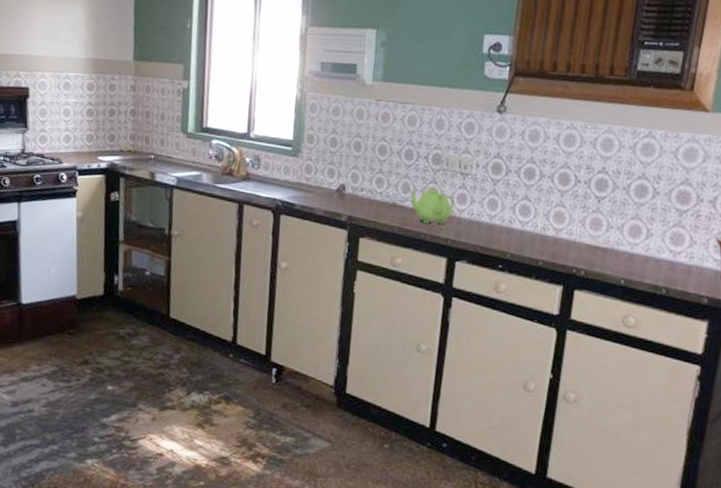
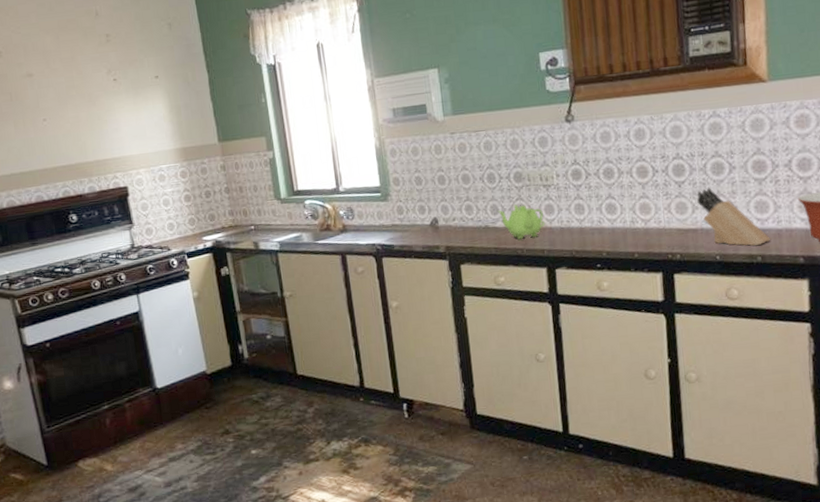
knife block: none [613,208,679,278] -> present [697,187,770,246]

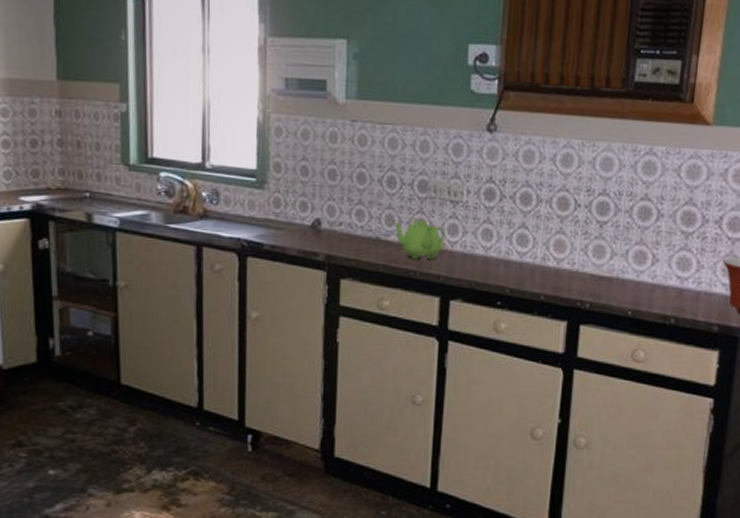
knife block: present [697,187,770,246] -> none [617,232,687,307]

